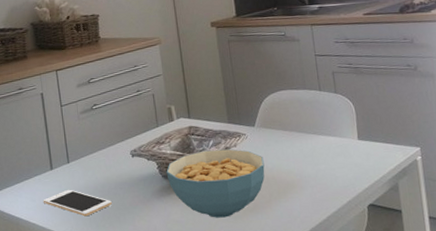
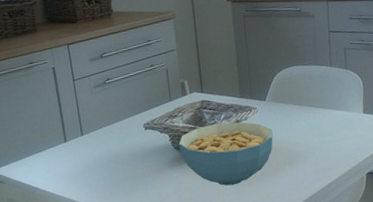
cell phone: present [43,189,112,217] -> none [57,160,125,185]

